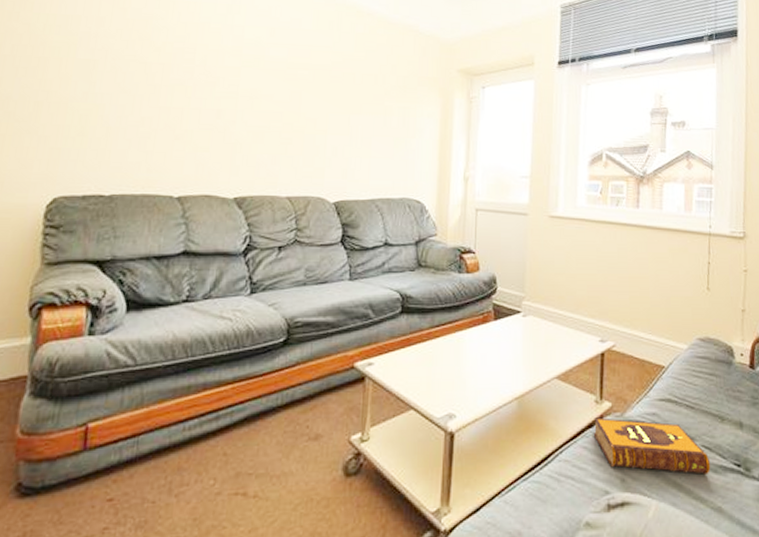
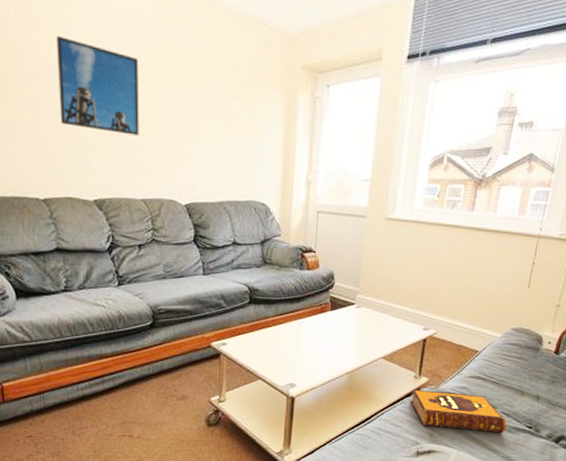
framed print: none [208,41,296,132] -> present [57,36,139,135]

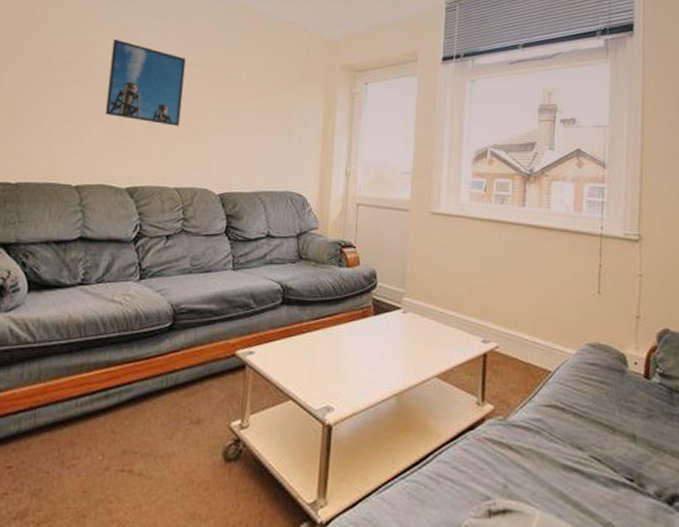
hardback book: present [410,389,507,433] -> none [474,420,601,487]

